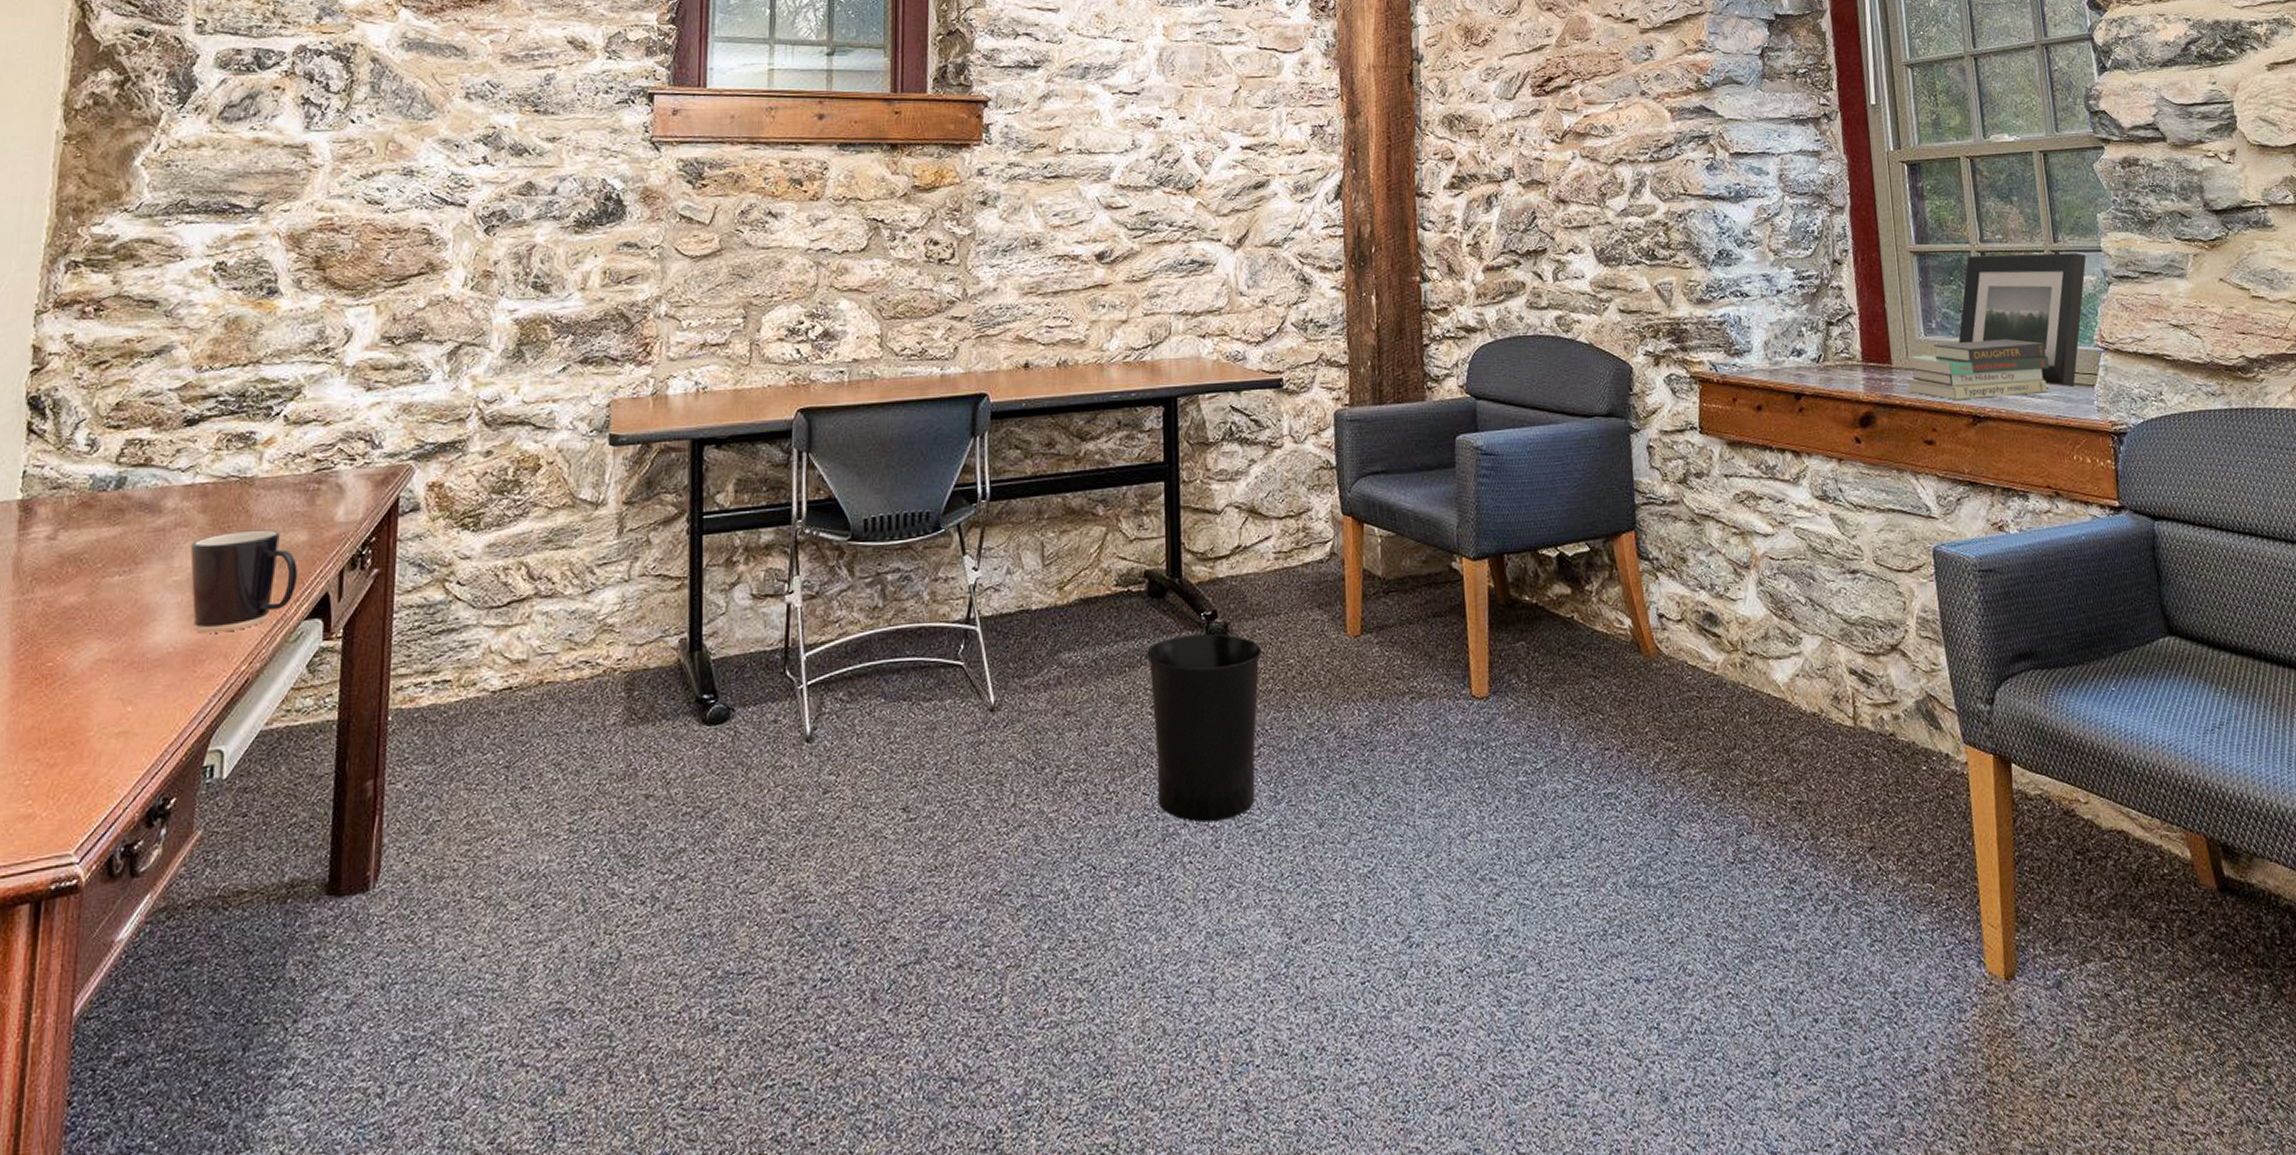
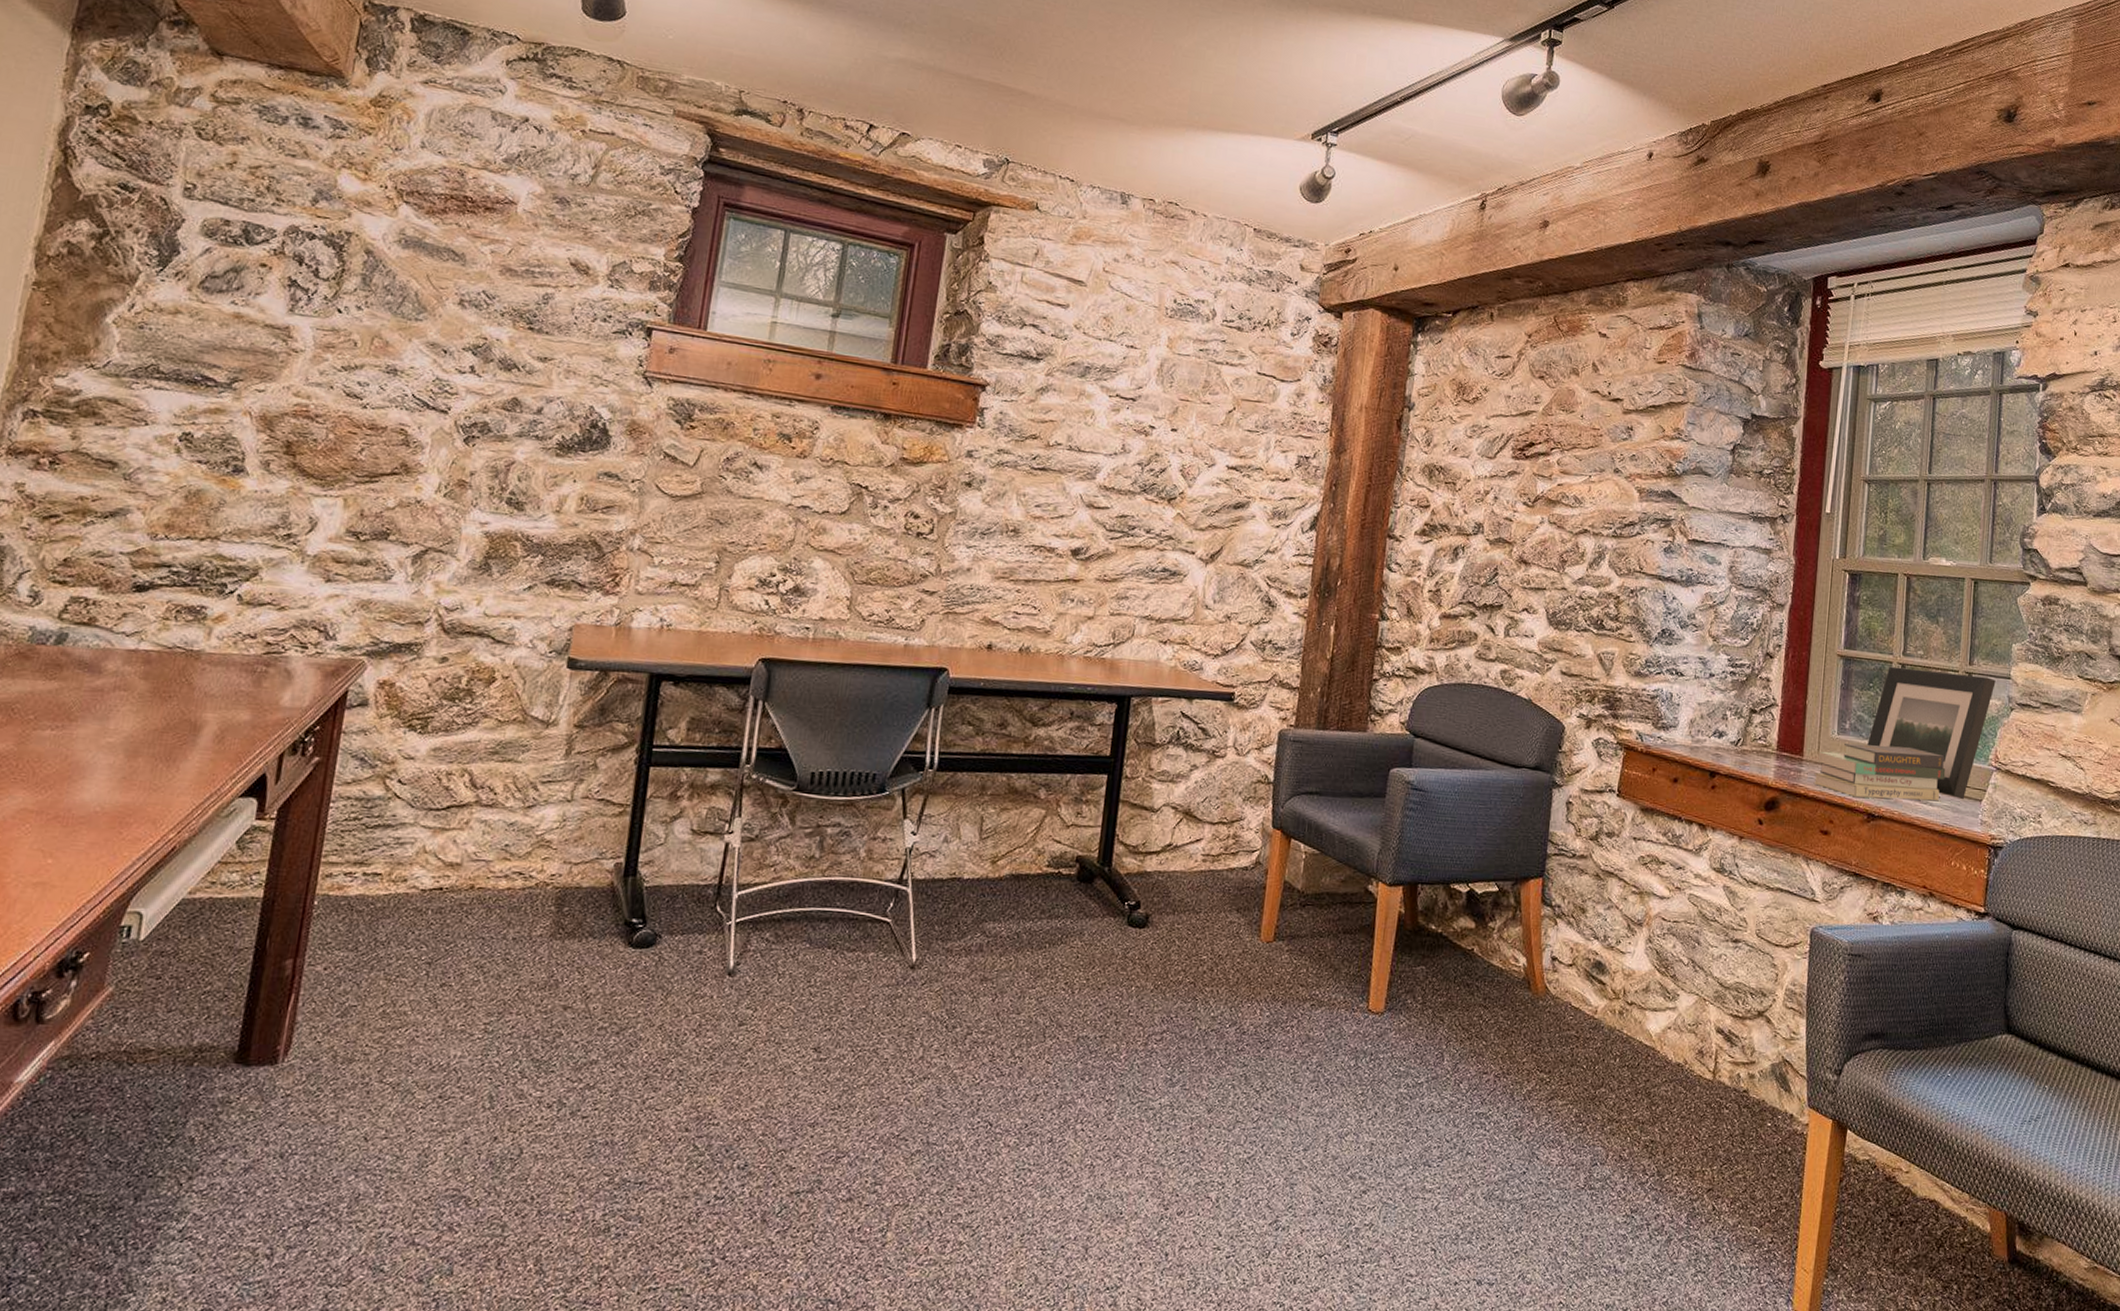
mug: present [190,529,298,633] -> none [123,702,237,799]
waste bin: present [1146,633,1263,822] -> none [1059,920,1179,1095]

